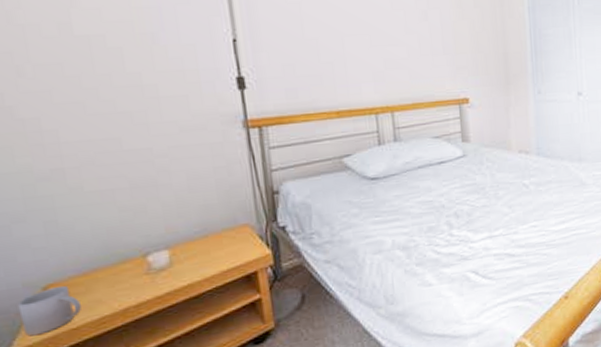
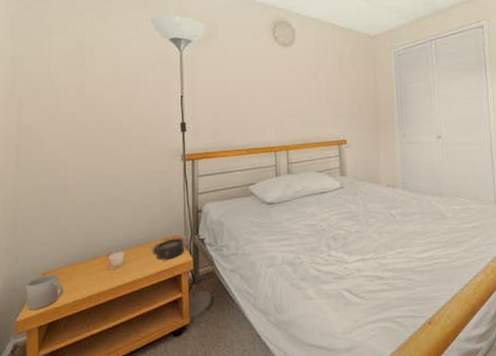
alarm clock: none [210,227,263,257] -> present [151,237,188,260]

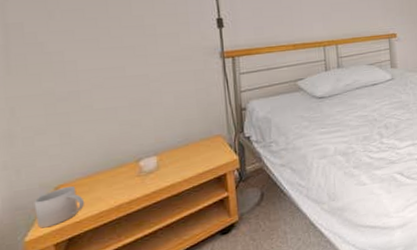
alarm clock: present [151,237,188,260] -> none [189,137,232,162]

